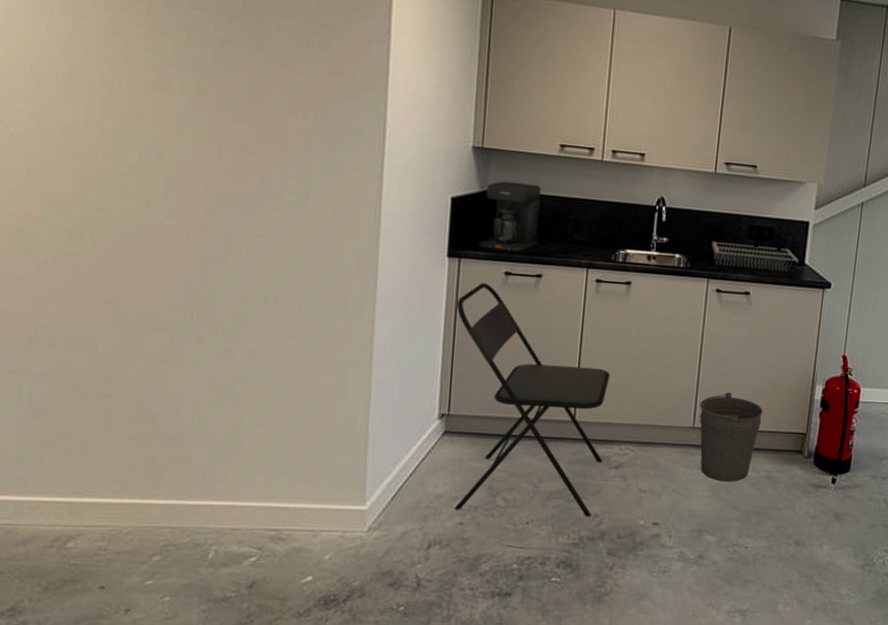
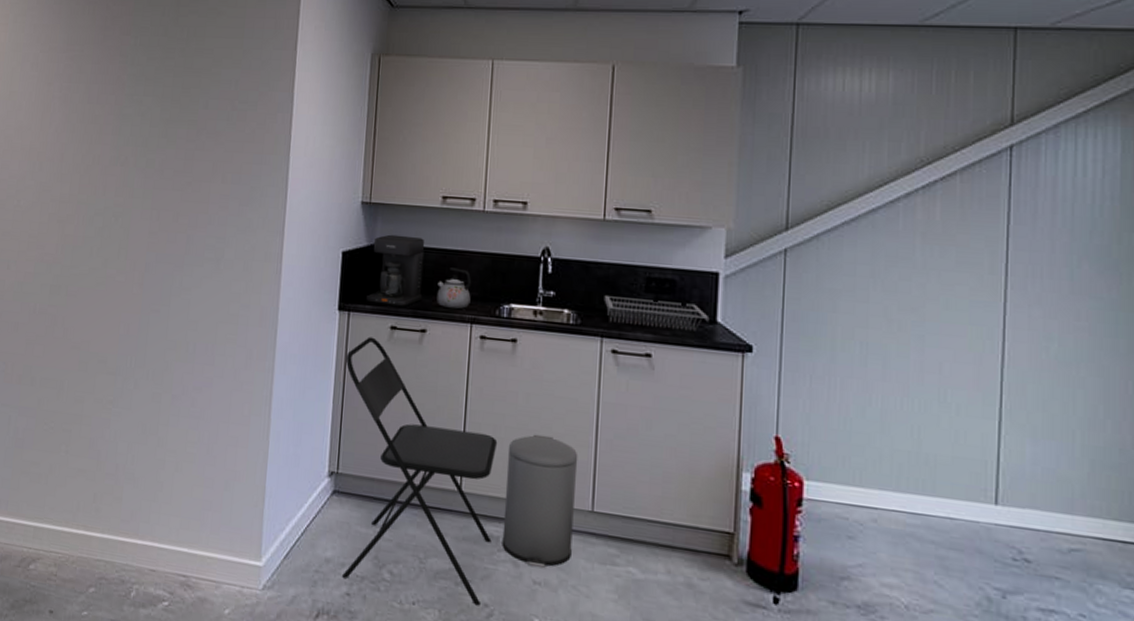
kettle: none [553,215,589,255] -> present [436,267,472,310]
pedal bin: none [612,365,683,478] -> present [502,434,578,568]
bucket: present [699,392,763,482] -> none [598,472,676,585]

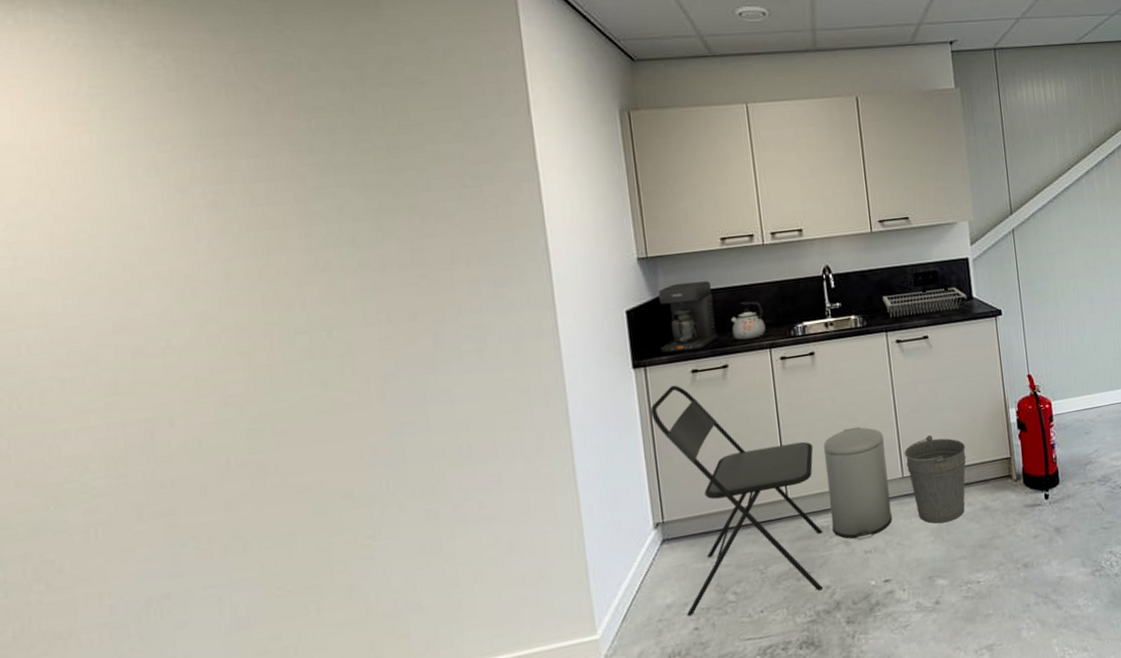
bucket: none [598,472,676,585] -> present [904,435,967,524]

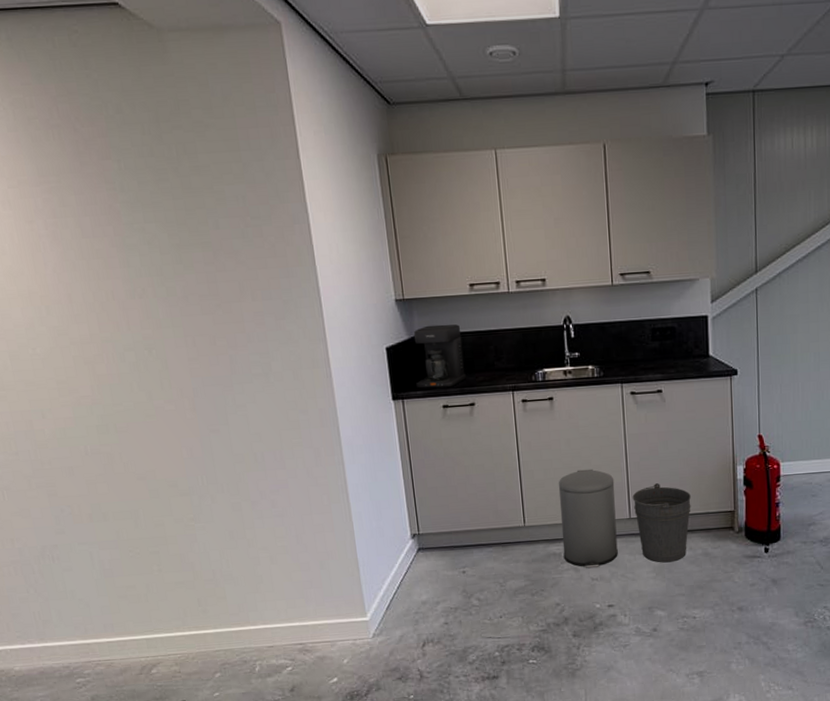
folding chair: present [650,385,823,616] -> none [407,417,555,612]
kettle: present [731,301,766,341] -> none [478,346,509,382]
dish rack: present [882,287,968,317] -> none [619,344,704,370]

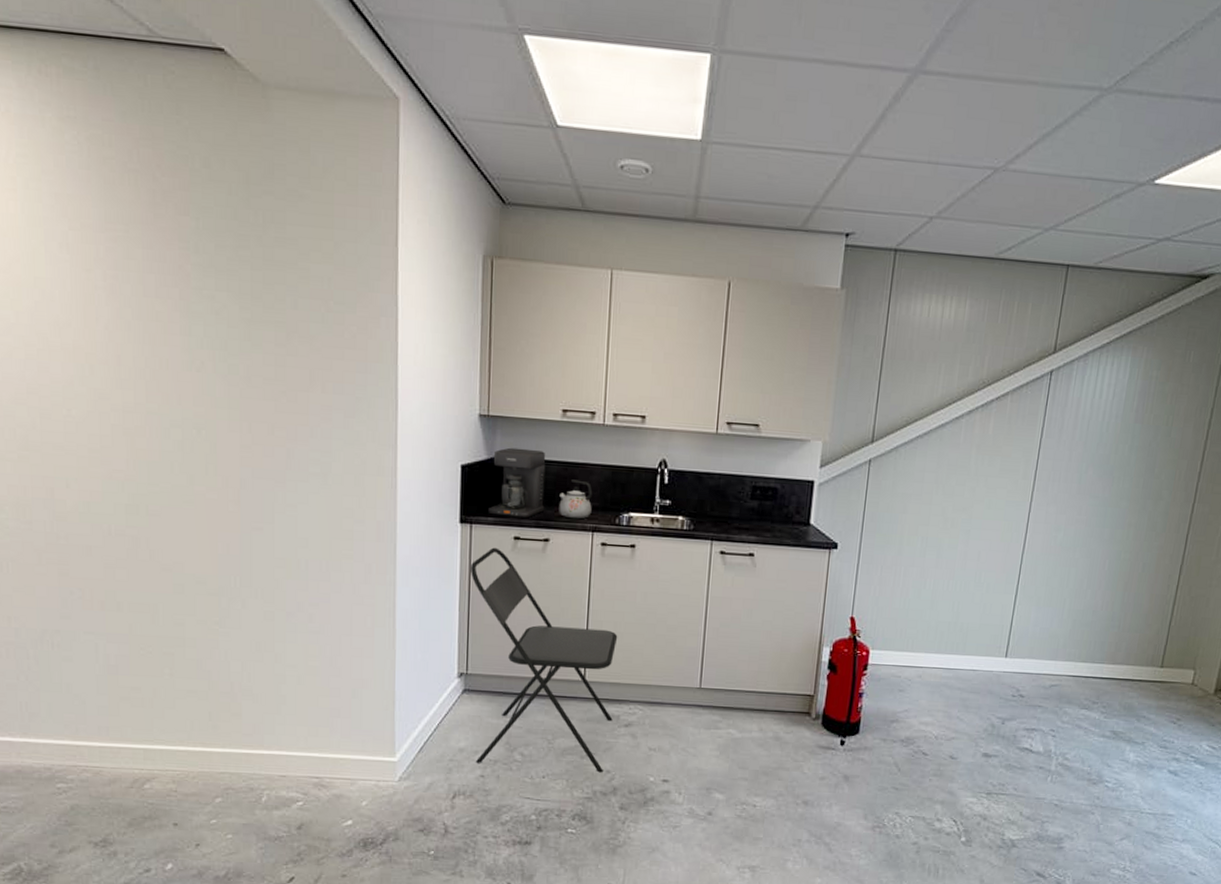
folding chair: none [407,417,555,612] -> present [470,547,618,773]
kettle: none [478,346,509,382] -> present [559,479,593,520]
pedal bin: present [558,469,618,568] -> none [622,627,689,737]
bucket: present [632,483,691,563] -> none [706,654,769,742]

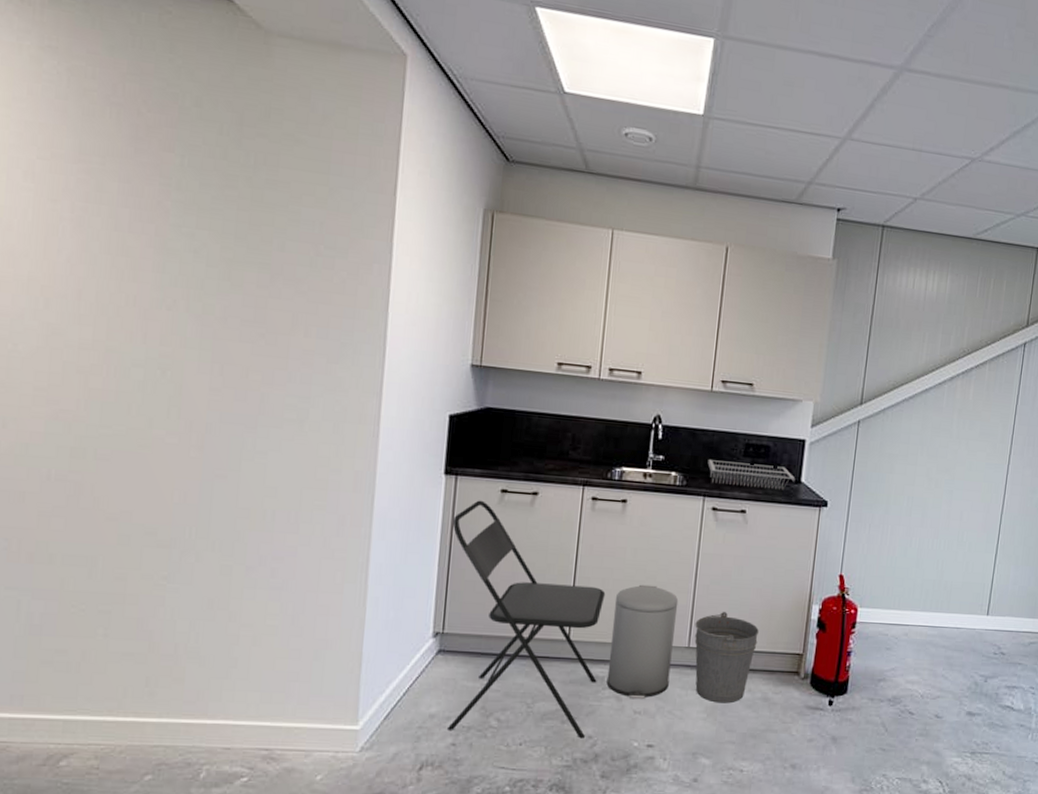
coffee maker: present [488,447,546,519] -> none [475,398,538,471]
kettle: present [559,479,593,520] -> none [549,432,585,473]
pedal bin: none [622,627,689,737] -> present [606,584,679,699]
bucket: none [706,654,769,742] -> present [694,612,759,703]
dish rack: none [714,503,804,533] -> present [707,460,796,490]

